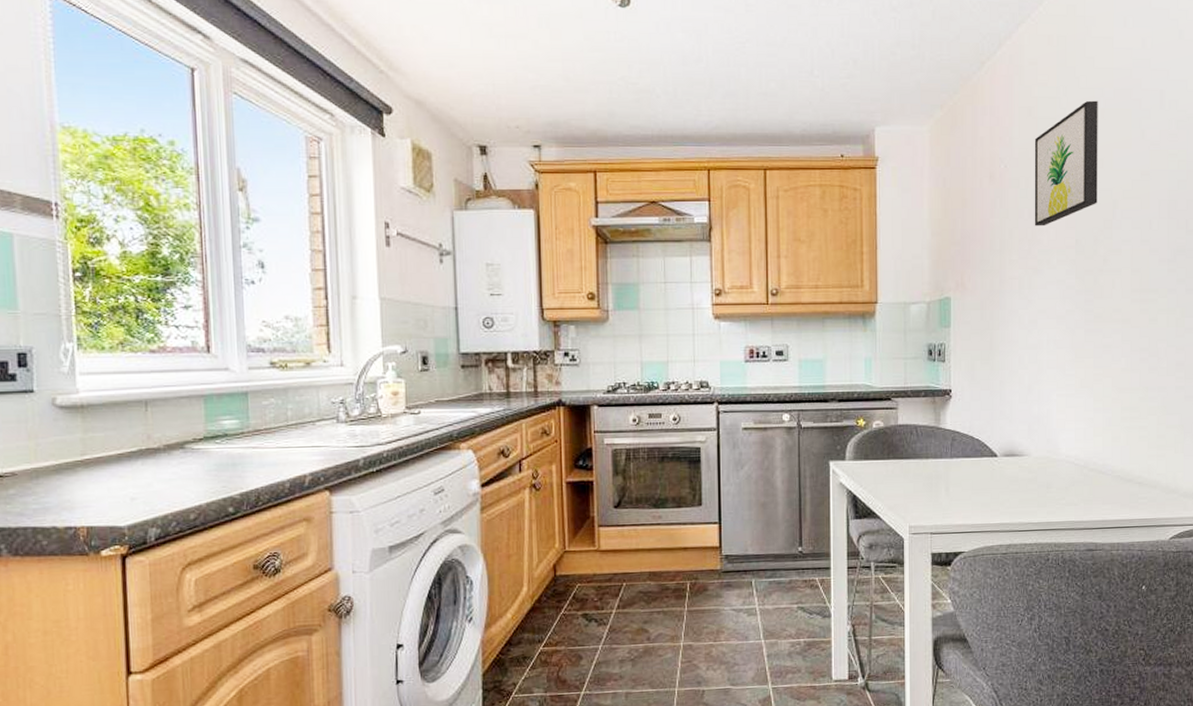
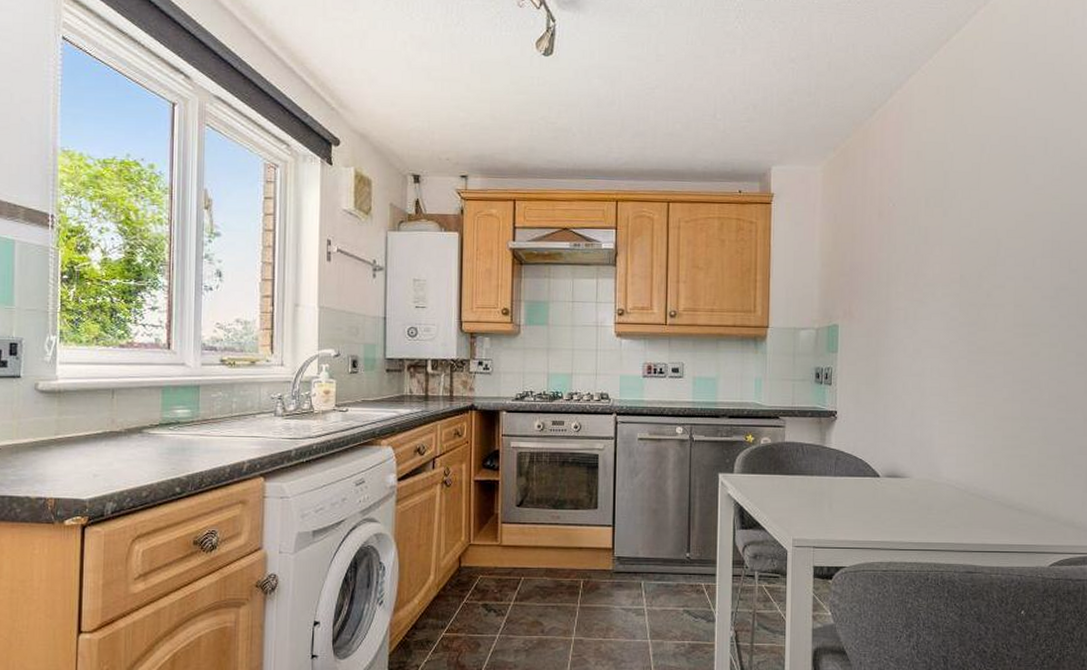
wall art: present [1034,100,1098,226] -> none [920,146,984,262]

